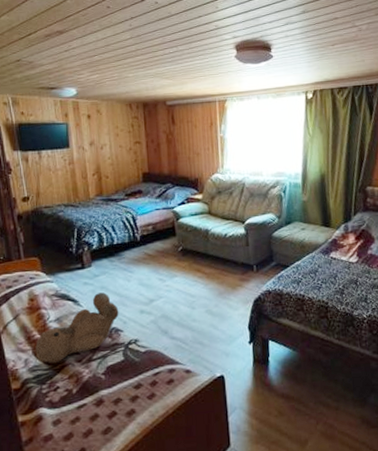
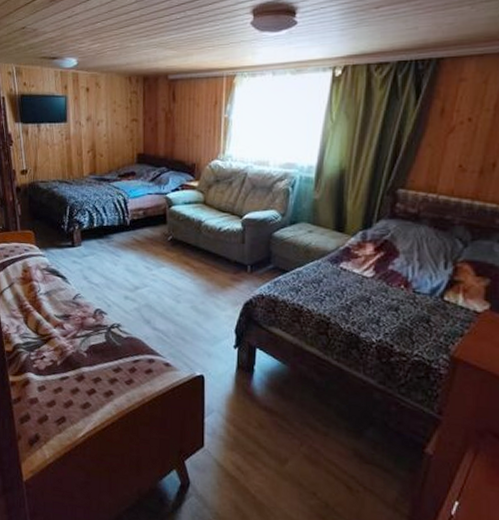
teddy bear: present [35,292,119,363] -> none [26,273,104,334]

